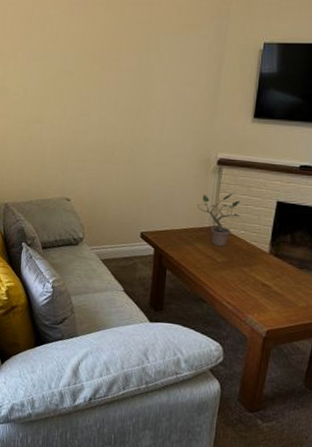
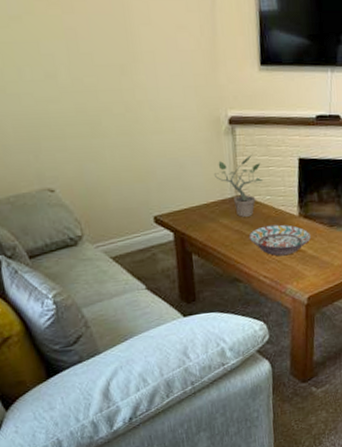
decorative bowl: none [219,256,278,288] -> present [248,224,311,257]

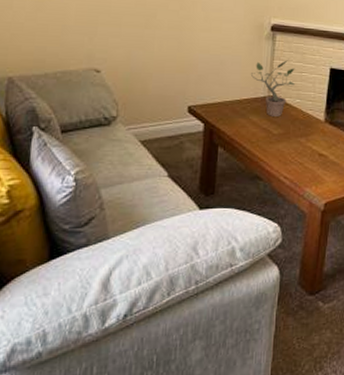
decorative bowl: present [248,224,311,257] -> none [275,127,334,159]

